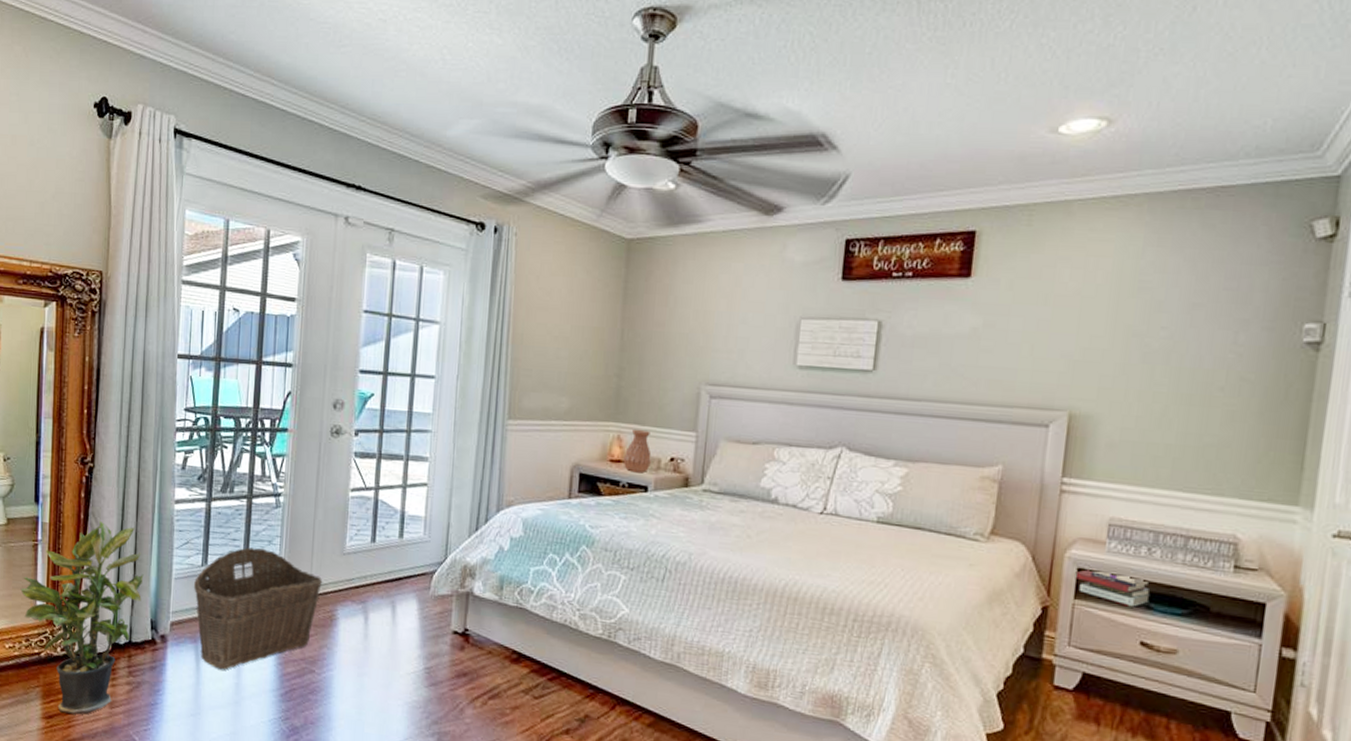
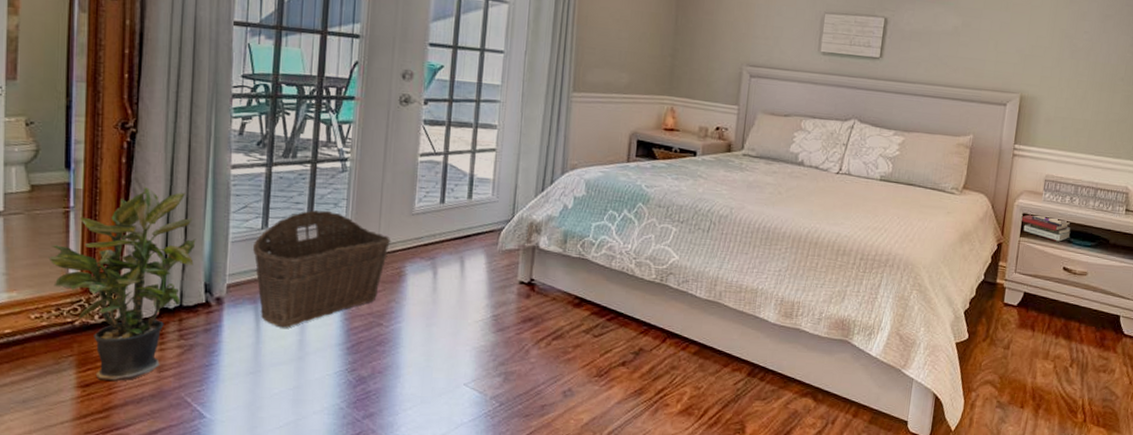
vase: present [623,429,652,474] -> none [675,102,700,141]

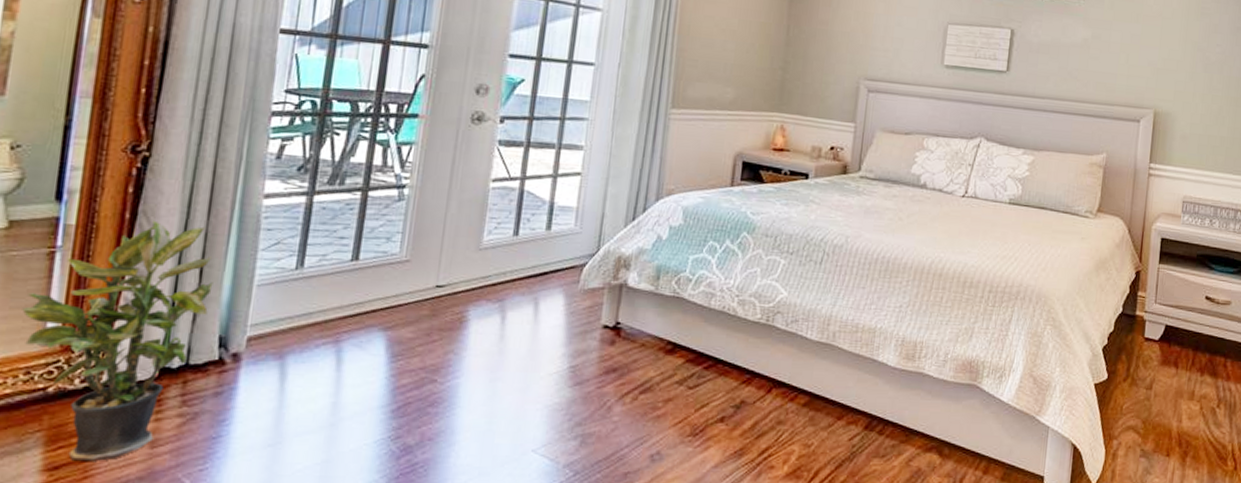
wicker basket: present [252,210,391,328] -> none [282,245,453,388]
books: present [1020,213,1071,243] -> none [1158,238,1212,269]

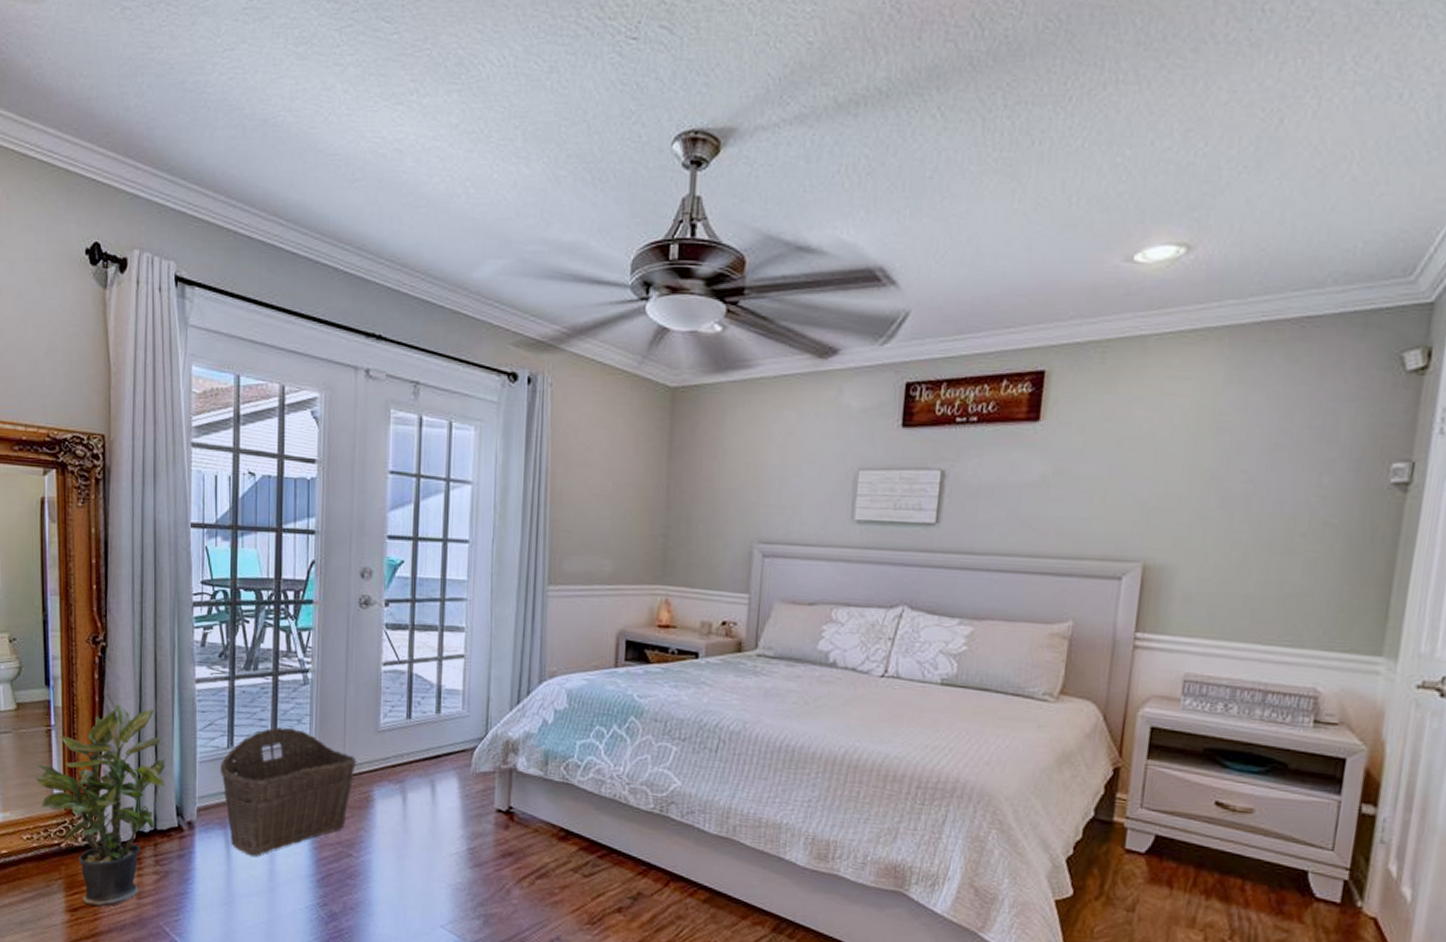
wicker basket: none [282,245,453,388] -> present [219,727,357,856]

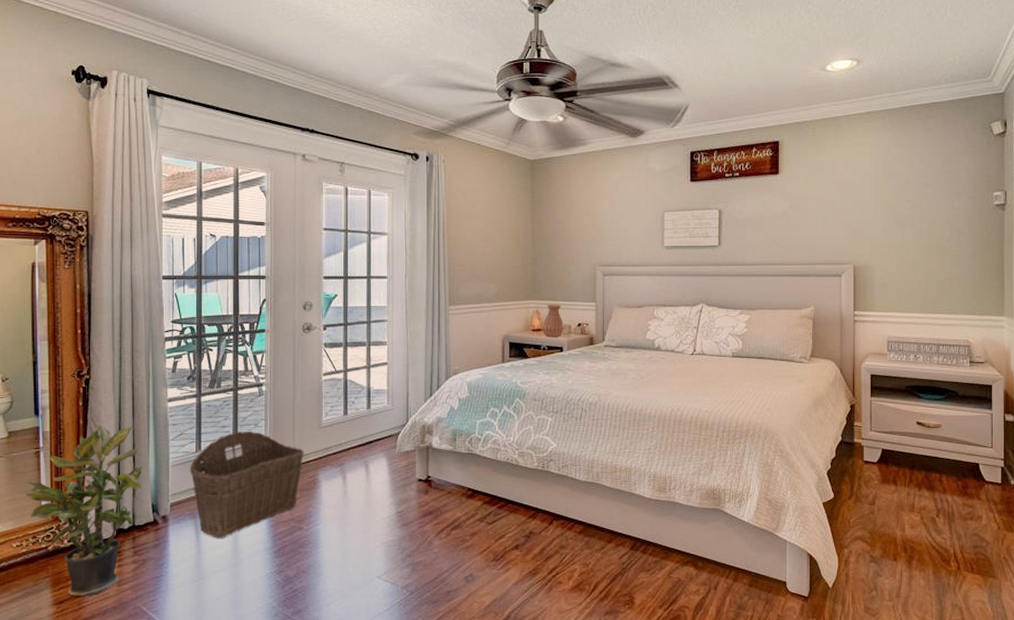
vase: none [672,591,702,639] -> present [542,304,563,338]

